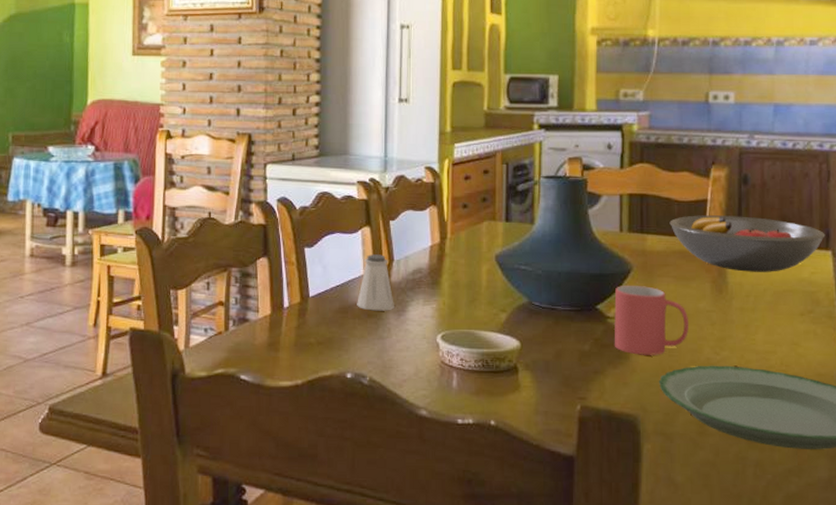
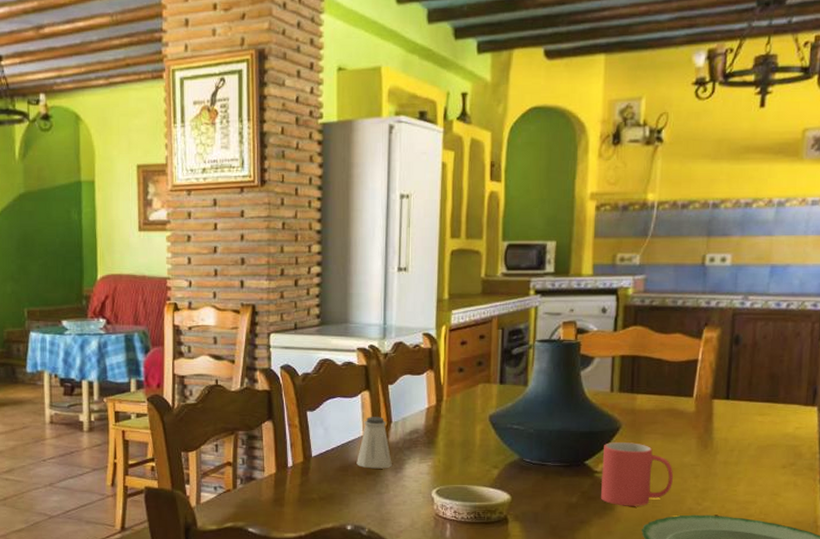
fruit bowl: present [669,215,825,272] -> none [659,375,813,428]

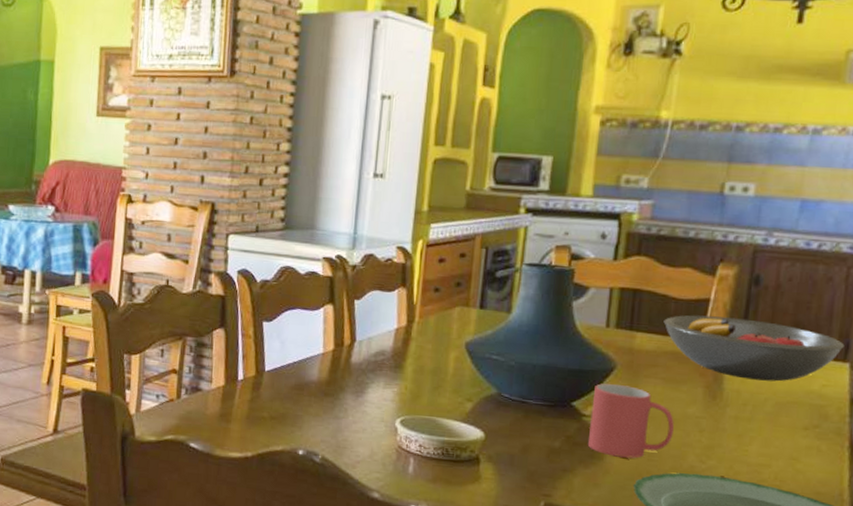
saltshaker: present [356,417,392,469] -> none [314,333,353,391]
fruit bowl: none [659,375,813,428] -> present [663,315,845,382]

